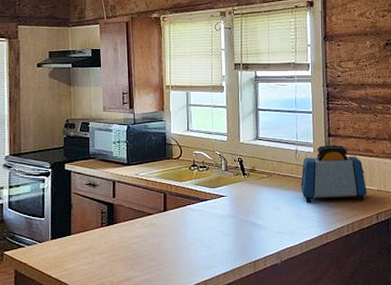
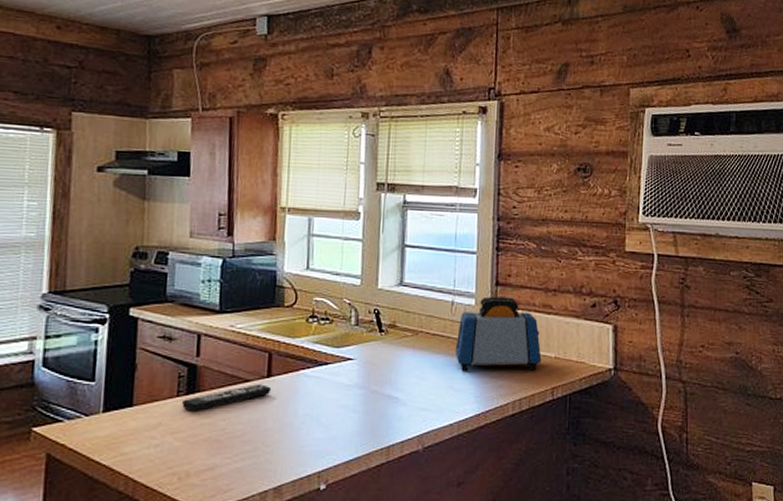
remote control: none [105,217,168,238] -> present [182,384,272,411]

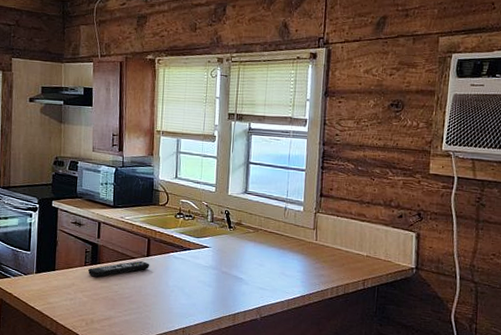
toaster: present [455,296,542,371] -> none [286,205,356,265]

